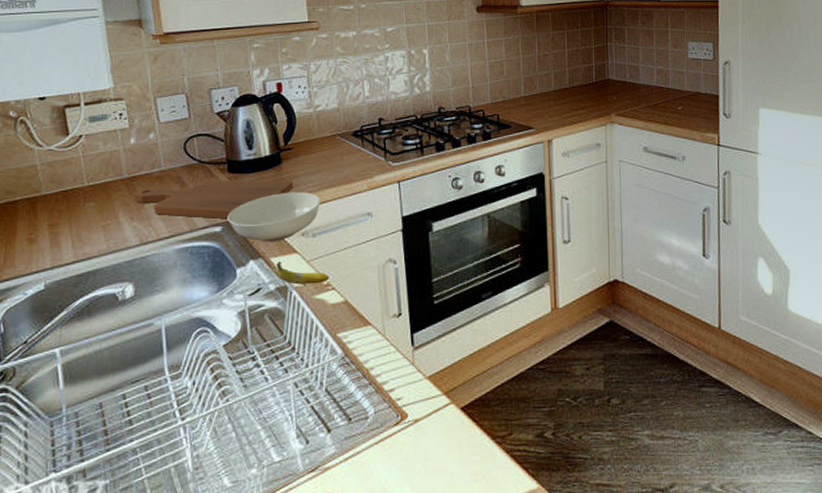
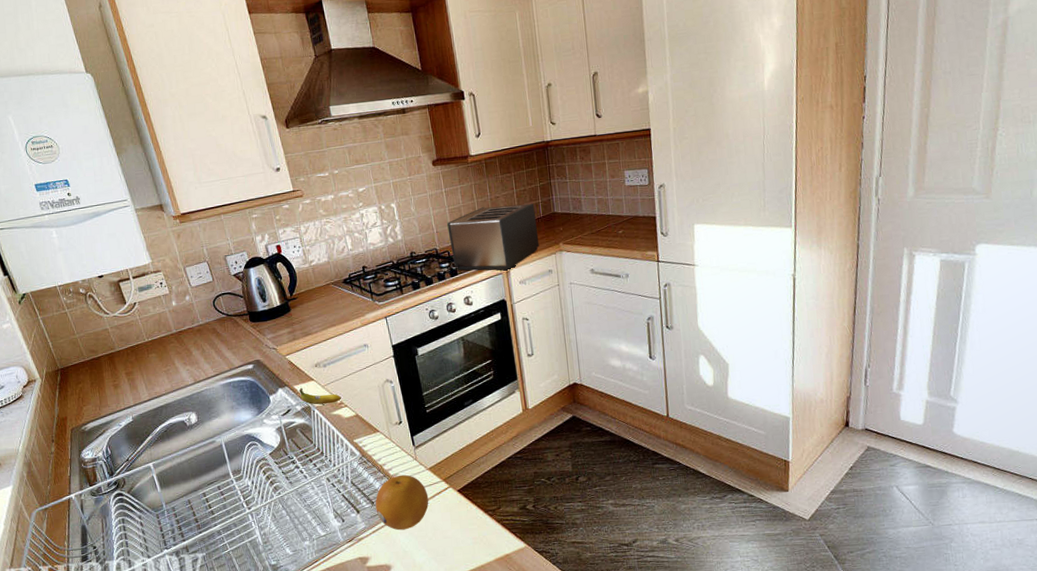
cutting board: present [134,180,294,219] -> none [183,324,303,360]
bowl: present [227,191,322,242] -> none [256,332,327,374]
fruit: none [352,383,423,459] -> present [375,474,429,531]
toaster: none [485,64,589,138] -> present [447,203,540,271]

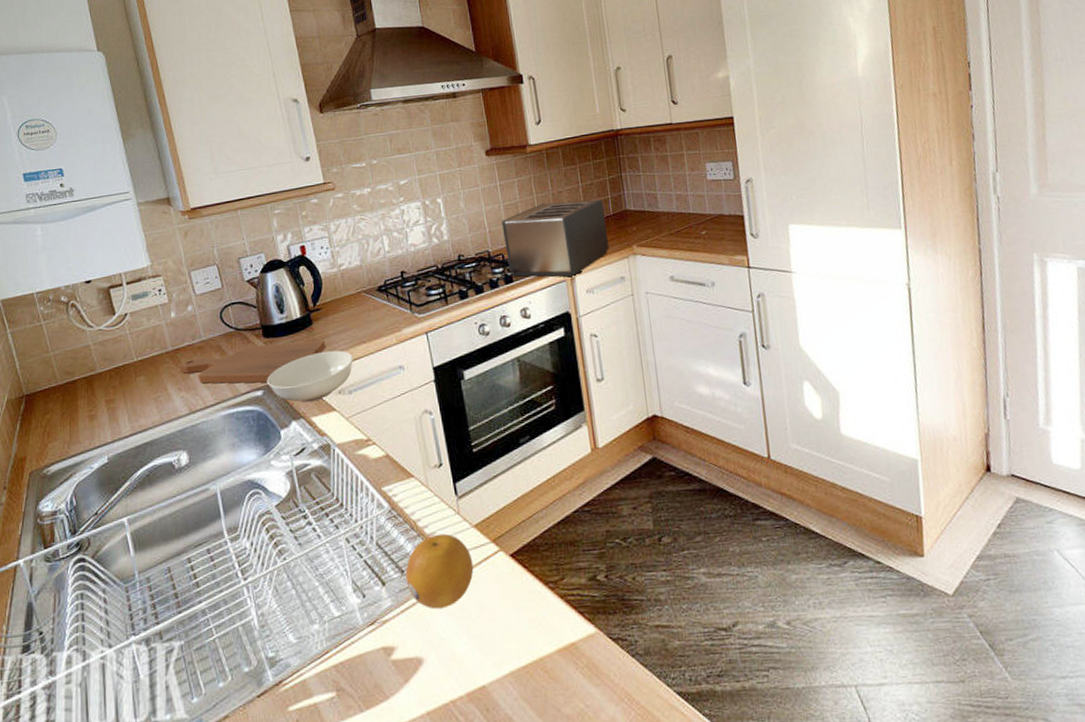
cutting board: none [183,324,303,360] -> present [180,340,326,384]
bowl: none [256,332,327,374] -> present [267,350,354,403]
fruit: present [298,388,342,405] -> none [317,420,370,442]

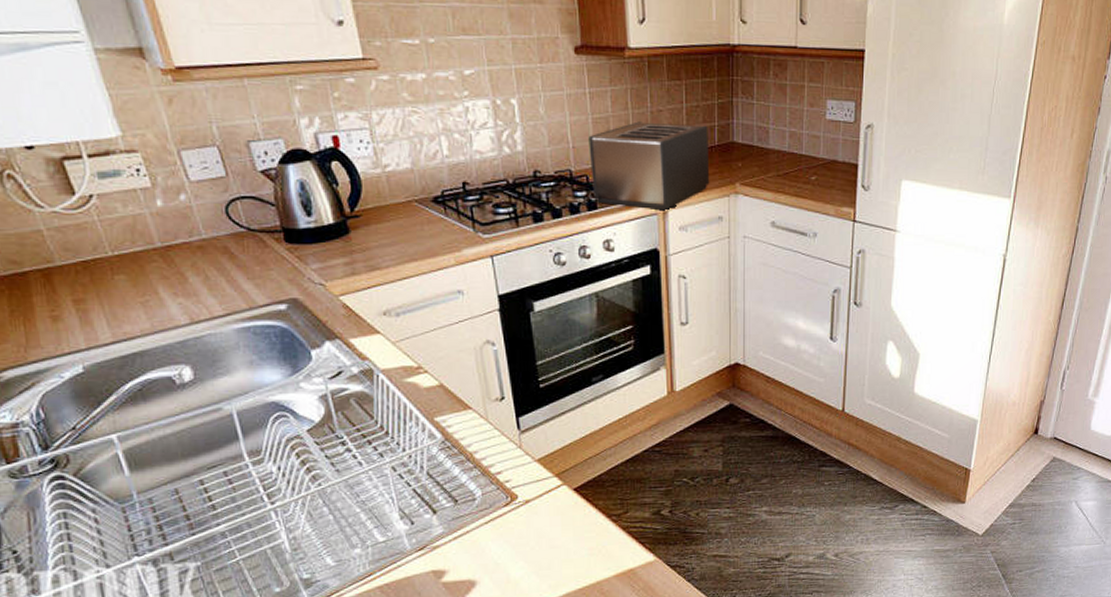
cutting board: present [180,340,326,384] -> none [173,252,368,295]
bowl: present [267,350,354,403] -> none [292,266,403,322]
fruit: present [405,533,474,610] -> none [459,466,534,537]

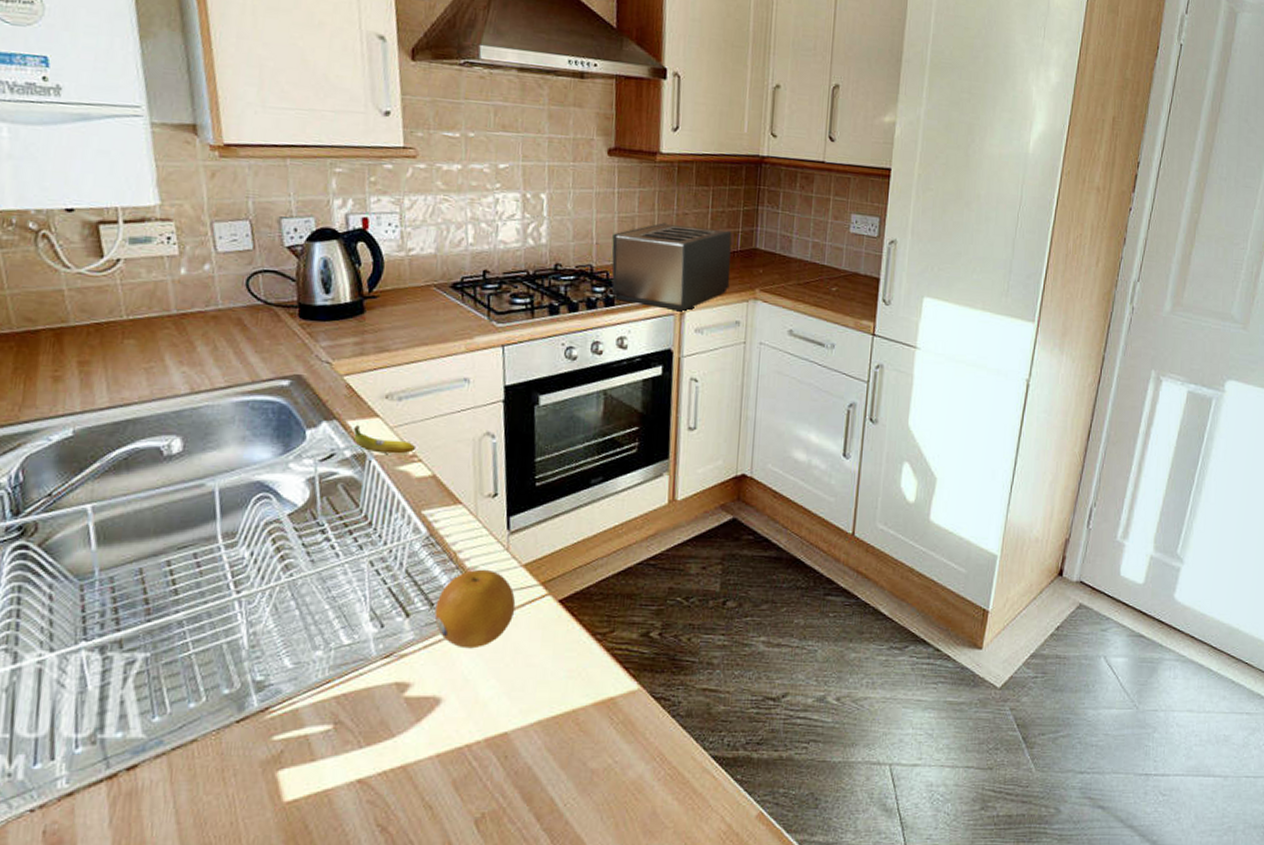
fruit: none [356,343,421,368] -> present [353,425,417,454]
fruit: none [459,466,534,537] -> present [434,569,516,649]

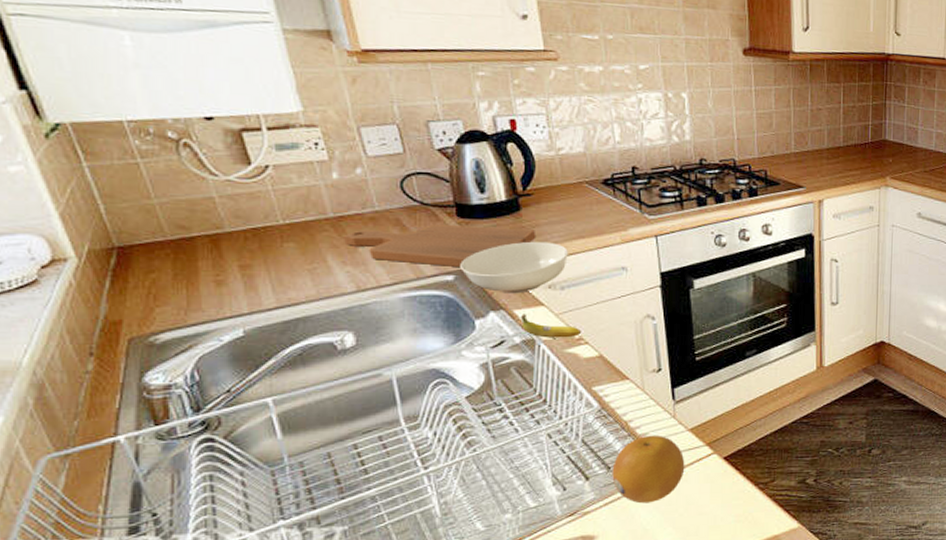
cutting board: none [184,325,378,371] -> present [344,225,537,267]
bowl: none [297,346,411,403] -> present [460,241,569,294]
toaster: present [611,223,732,311] -> none [752,118,863,199]

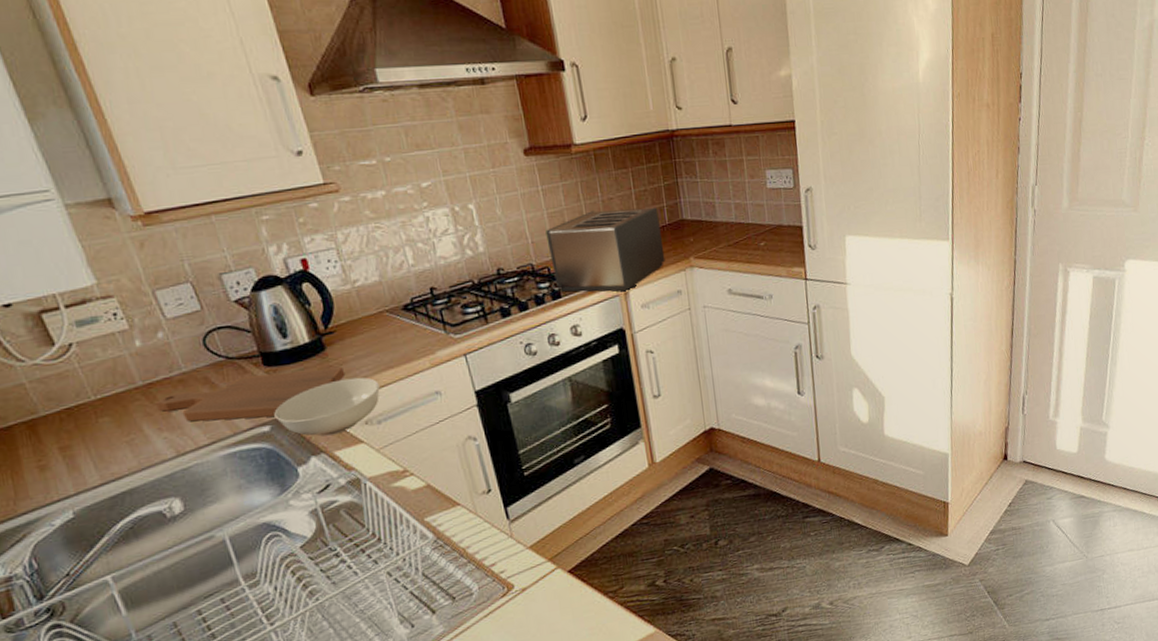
fruit: present [520,314,582,338] -> none [341,454,406,476]
fruit: present [612,435,685,504] -> none [457,557,531,630]
toaster: none [752,118,863,199] -> present [546,207,665,292]

